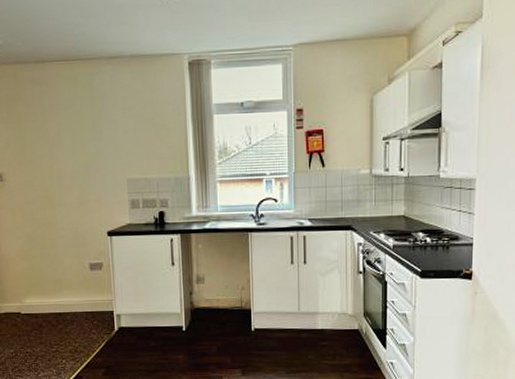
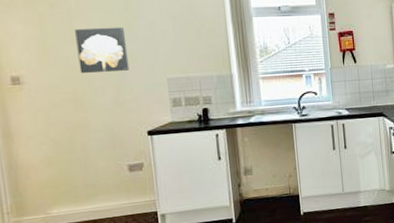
wall art: none [47,126,94,173] -> present [75,27,130,74]

